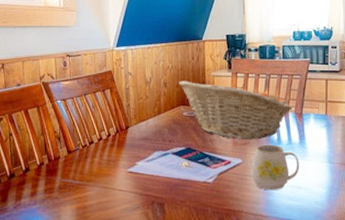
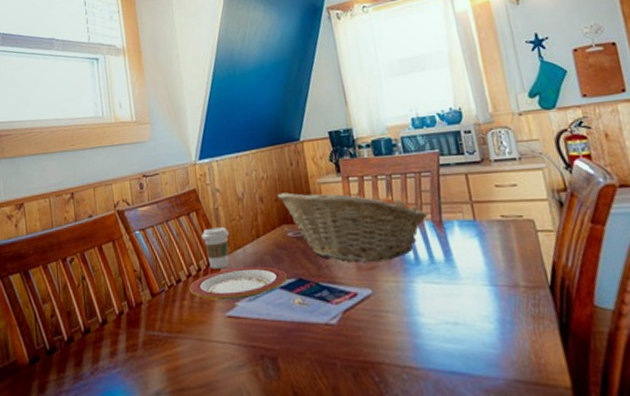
plate: none [100,136,180,160] -> present [189,266,288,301]
coffee cup: none [113,103,136,136] -> present [201,227,230,269]
mug: present [251,144,300,191] -> none [385,266,452,331]

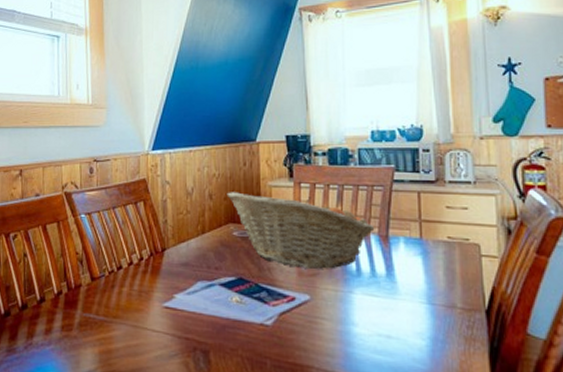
plate: present [189,266,288,301] -> none [130,260,229,292]
coffee cup: present [201,227,230,269] -> none [147,219,175,260]

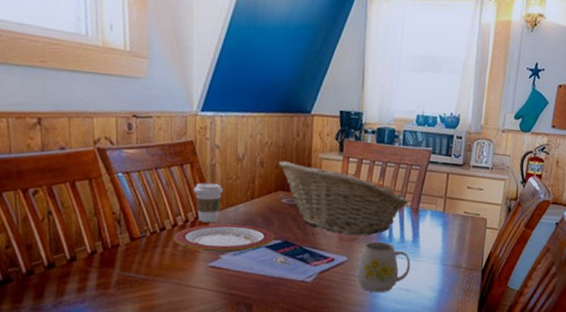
plate: none [130,260,229,292] -> present [173,224,275,253]
coffee cup: none [147,219,175,260] -> present [193,182,224,223]
mug: none [323,276,389,340] -> present [356,241,411,293]

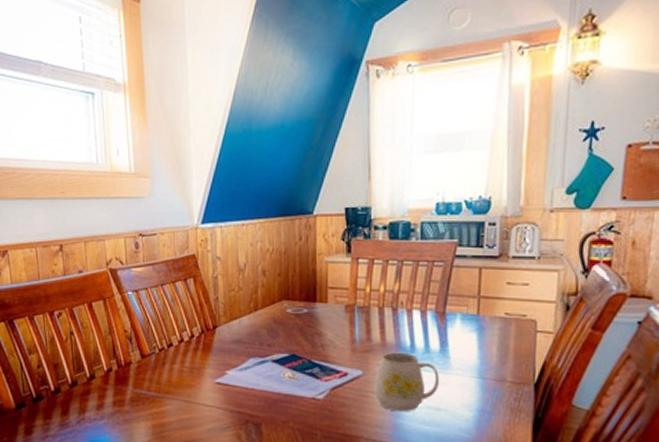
plate: present [173,224,275,253] -> none [181,338,282,369]
coffee cup: present [193,182,224,223] -> none [197,296,227,337]
fruit basket: present [278,161,409,235] -> none [281,268,432,346]

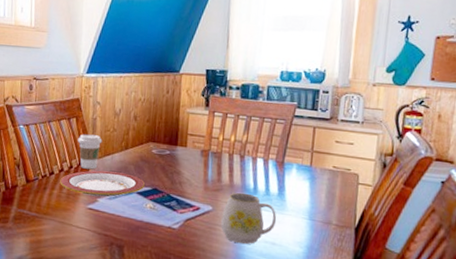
plate: none [181,338,282,369] -> present [60,170,146,197]
coffee cup: none [197,296,227,337] -> present [77,134,103,170]

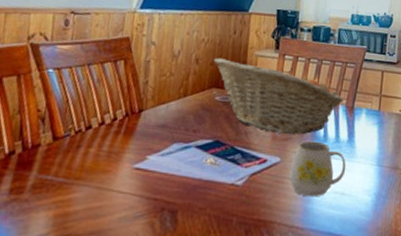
plate: present [60,170,146,197] -> none [99,122,206,154]
coffee cup: present [77,134,103,170] -> none [125,79,157,121]
fruit basket: none [149,115,274,187] -> present [213,58,344,135]

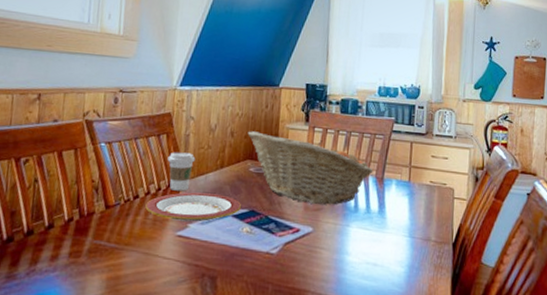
plate: none [99,122,206,154] -> present [145,192,242,222]
coffee cup: none [125,79,157,121] -> present [167,152,196,191]
mug: present [289,141,346,197] -> none [322,211,378,267]

